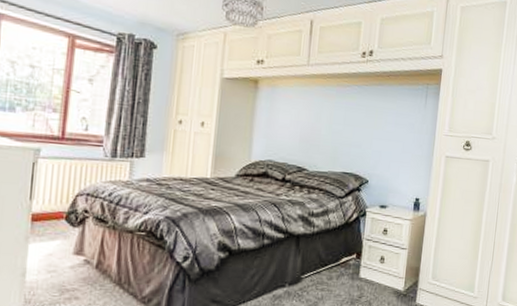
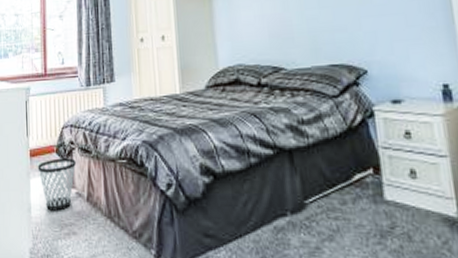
wastebasket: none [40,225,89,277] -> present [37,158,77,211]

